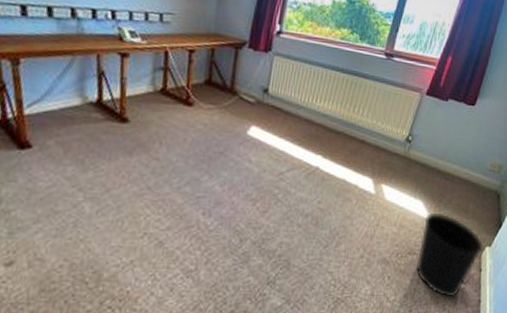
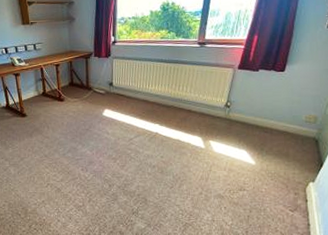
wastebasket: present [415,212,484,298] -> none [247,158,308,222]

